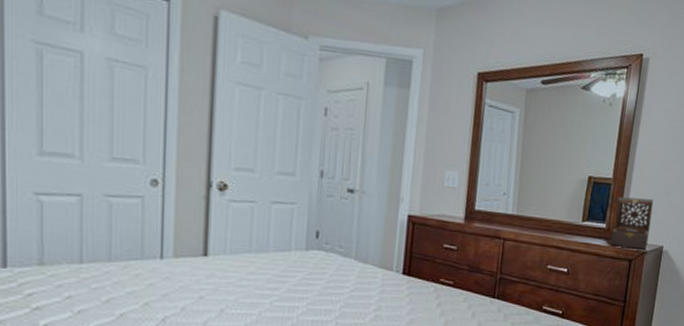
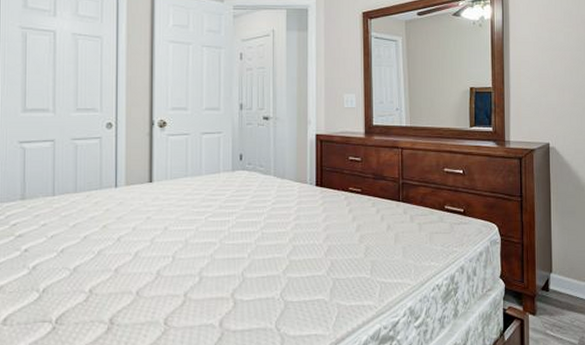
jewelry box: present [610,197,654,250] -> none [498,101,534,148]

